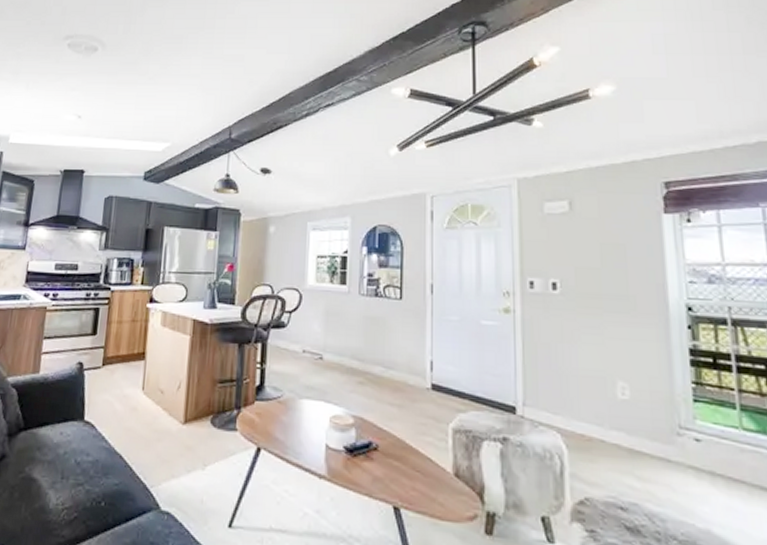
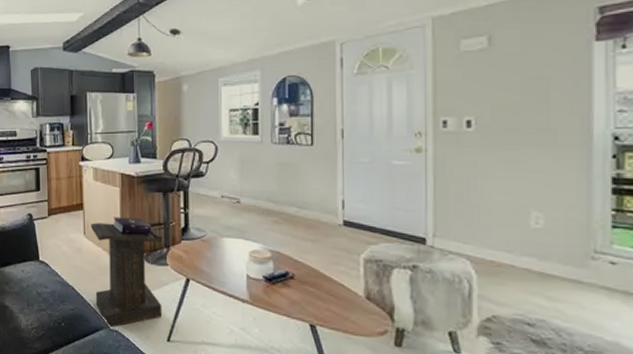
lectern: none [146,370,234,510] -> present [90,217,163,328]

